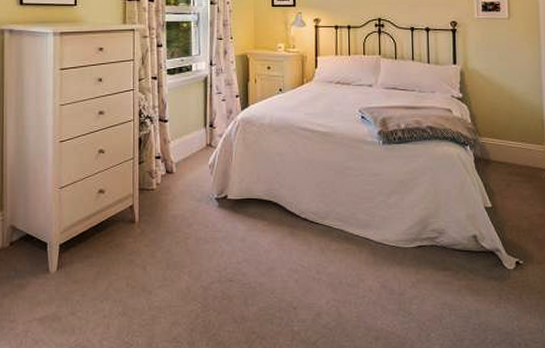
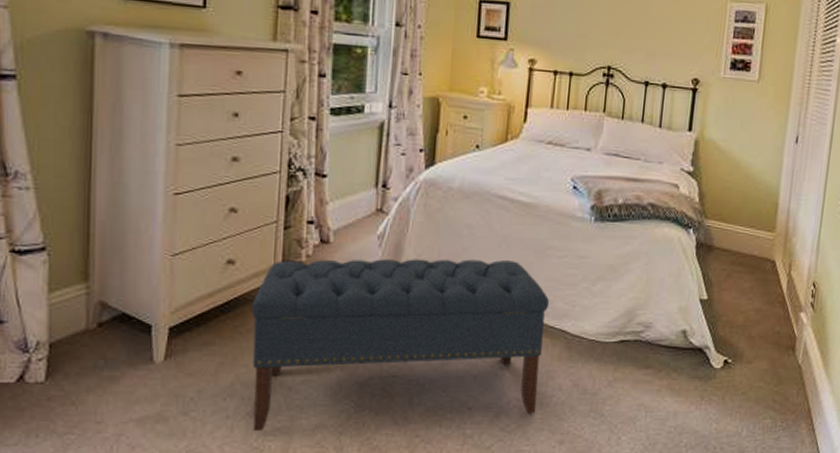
bench: none [118,181,353,329] -> present [252,259,550,432]

